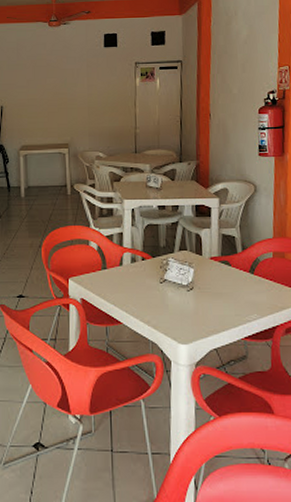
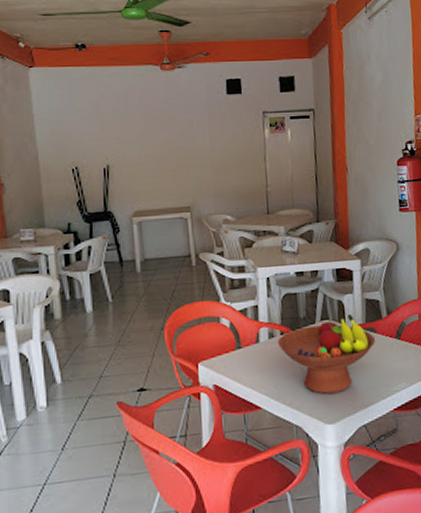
fruit bowl: none [139,245,229,318] -> present [277,313,375,395]

